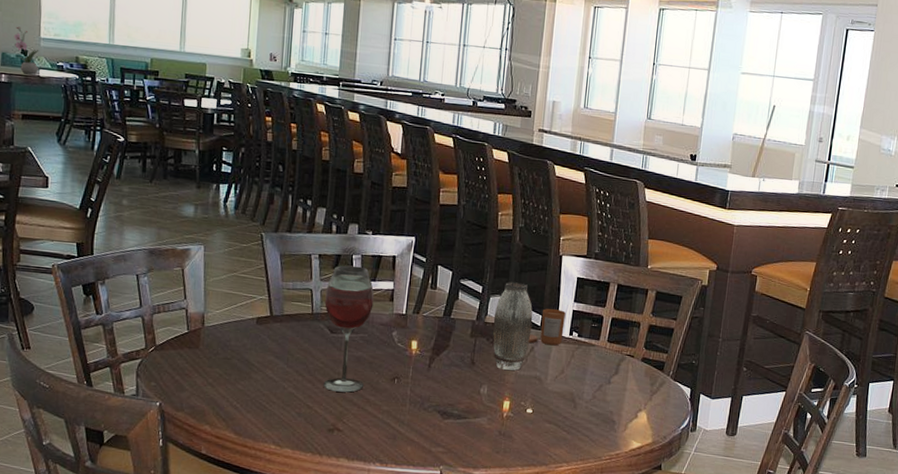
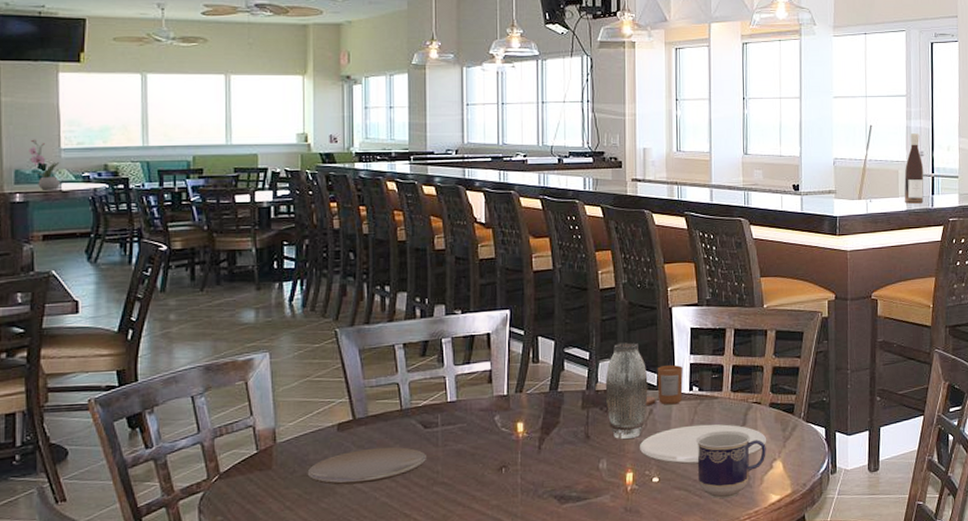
plate: none [228,343,330,374] -> present [307,447,426,485]
wineglass: present [323,265,374,393] -> none [414,350,470,493]
plate: none [518,367,636,404] -> present [639,424,767,465]
cup: none [567,375,634,438] -> present [695,430,766,499]
bottle: none [796,118,821,190] -> present [904,133,924,205]

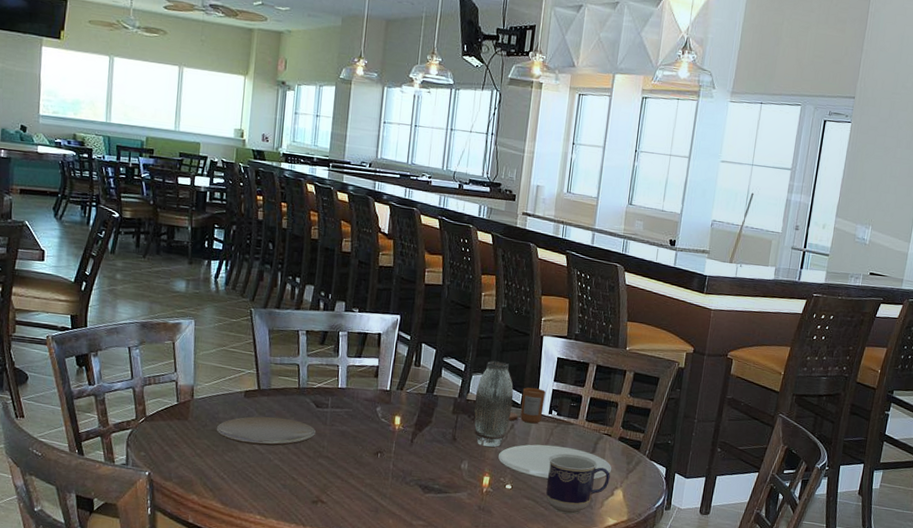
flower arrangement: present [29,139,60,192] -> none [13,103,38,151]
bottle: present [904,133,924,205] -> none [772,207,798,276]

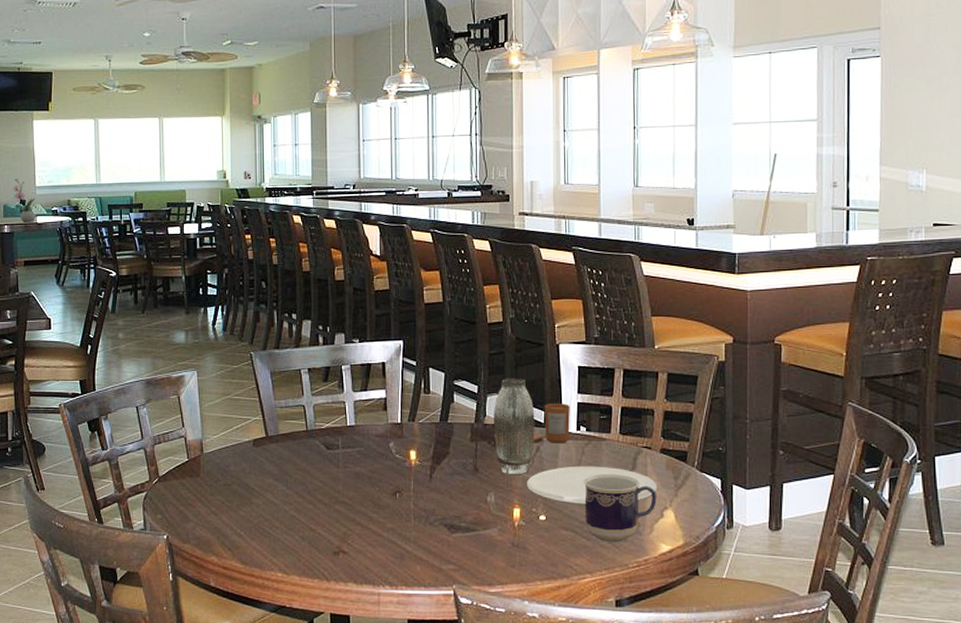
flower arrangement: none [13,103,38,151] -> present [13,178,36,224]
plate: present [216,416,316,446] -> none [228,464,329,497]

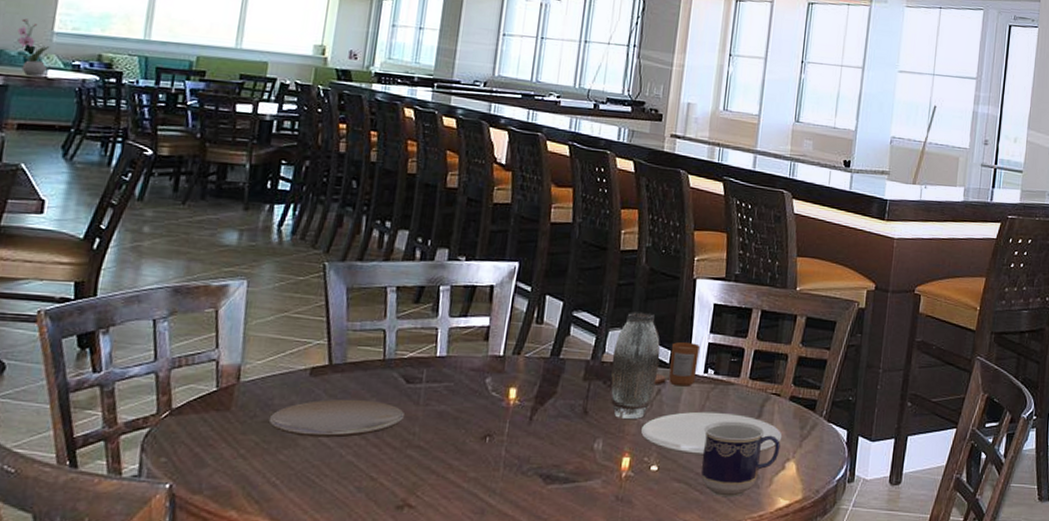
plate: none [228,464,329,497] -> present [268,399,404,438]

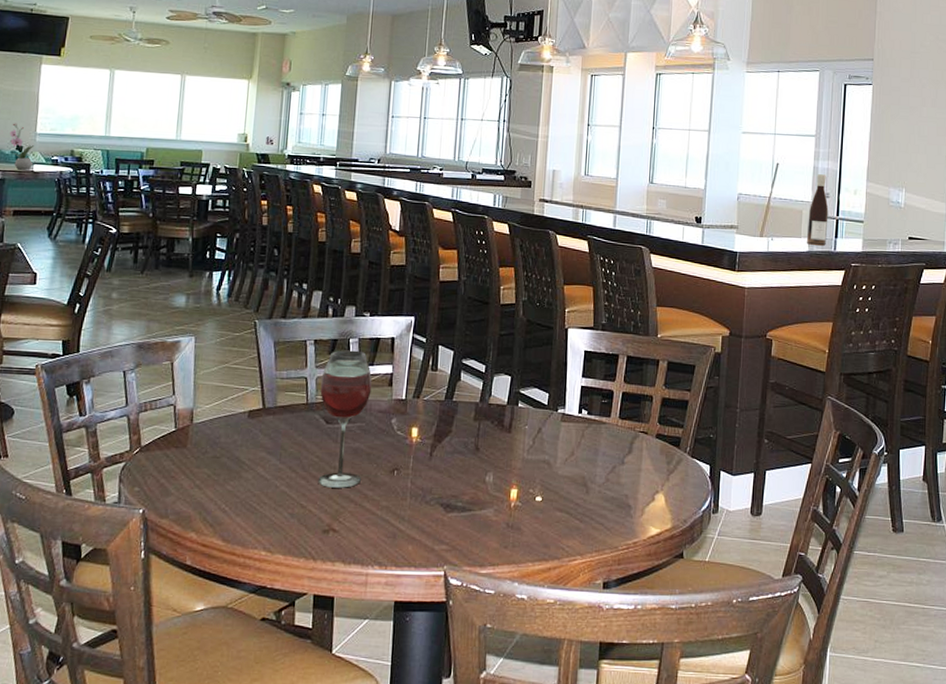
plate: present [268,399,404,438] -> none [217,437,326,471]
wineglass: none [393,298,465,457] -> present [318,350,372,488]
vase: present [610,312,661,419] -> none [497,359,539,455]
plate: present [640,411,783,456] -> none [525,448,651,488]
candle: present [654,342,700,387] -> none [535,386,574,426]
cup: present [700,421,780,498] -> none [579,456,650,526]
bottle: none [961,119,987,197] -> present [806,174,829,247]

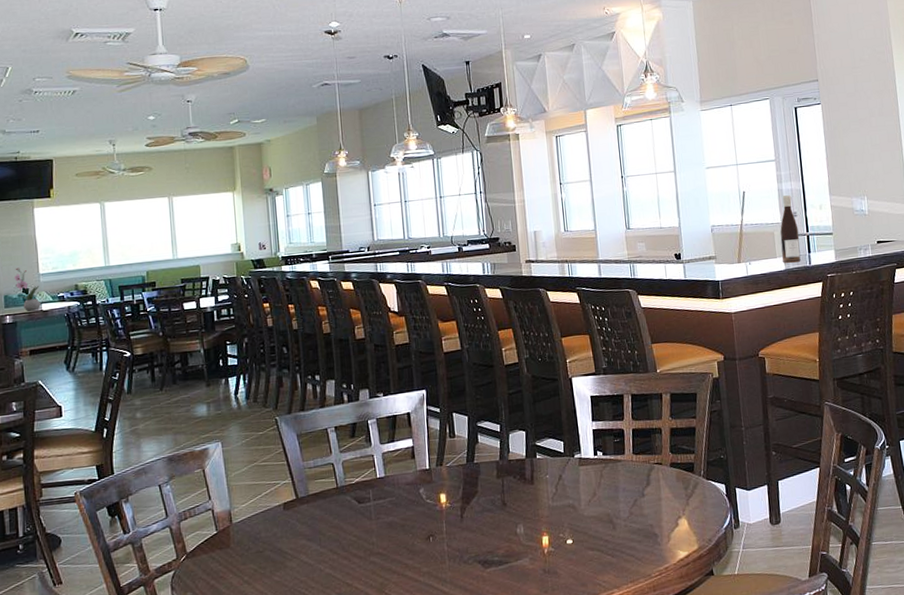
wineglass: present [318,350,372,488] -> none [347,430,400,563]

